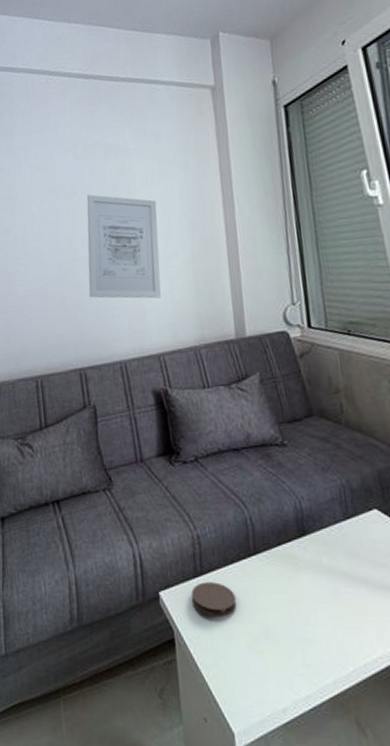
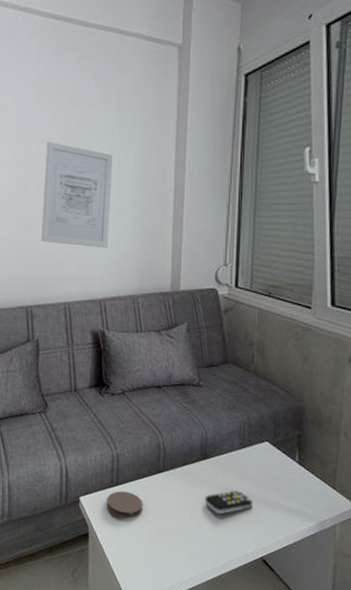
remote control: none [310,574,372,607] -> present [205,490,252,515]

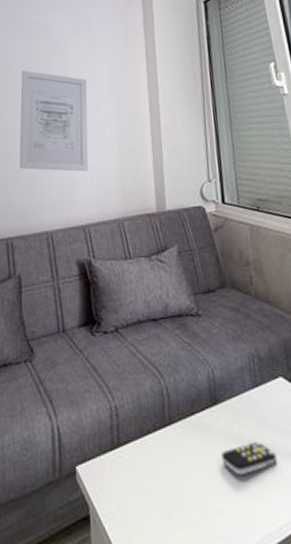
coaster: present [107,491,144,519] -> none [108,454,152,491]

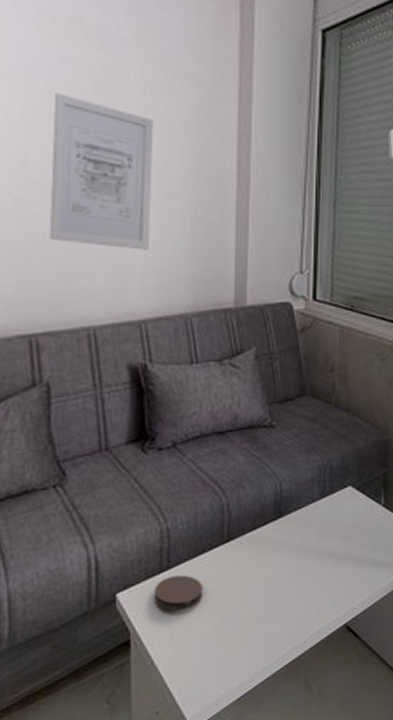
coaster: none [108,454,152,491] -> present [155,575,204,611]
remote control: present [221,442,277,476] -> none [280,549,335,583]

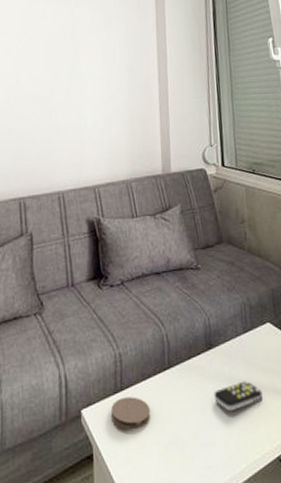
wall art: present [49,93,154,250] -> none [33,37,100,135]
remote control: none [280,549,335,583] -> present [214,381,263,412]

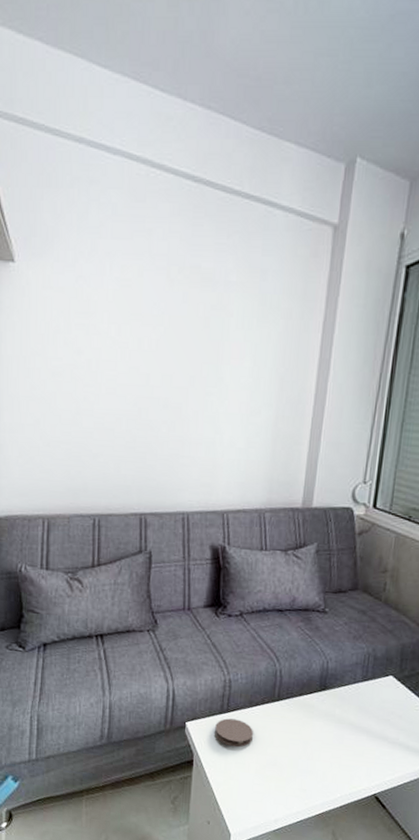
remote control: present [214,381,263,412] -> none [320,724,370,749]

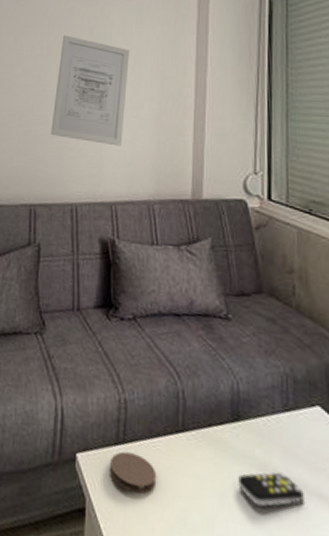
wall art: none [161,327,249,455] -> present [50,35,130,146]
remote control: none [320,724,370,749] -> present [238,472,304,507]

